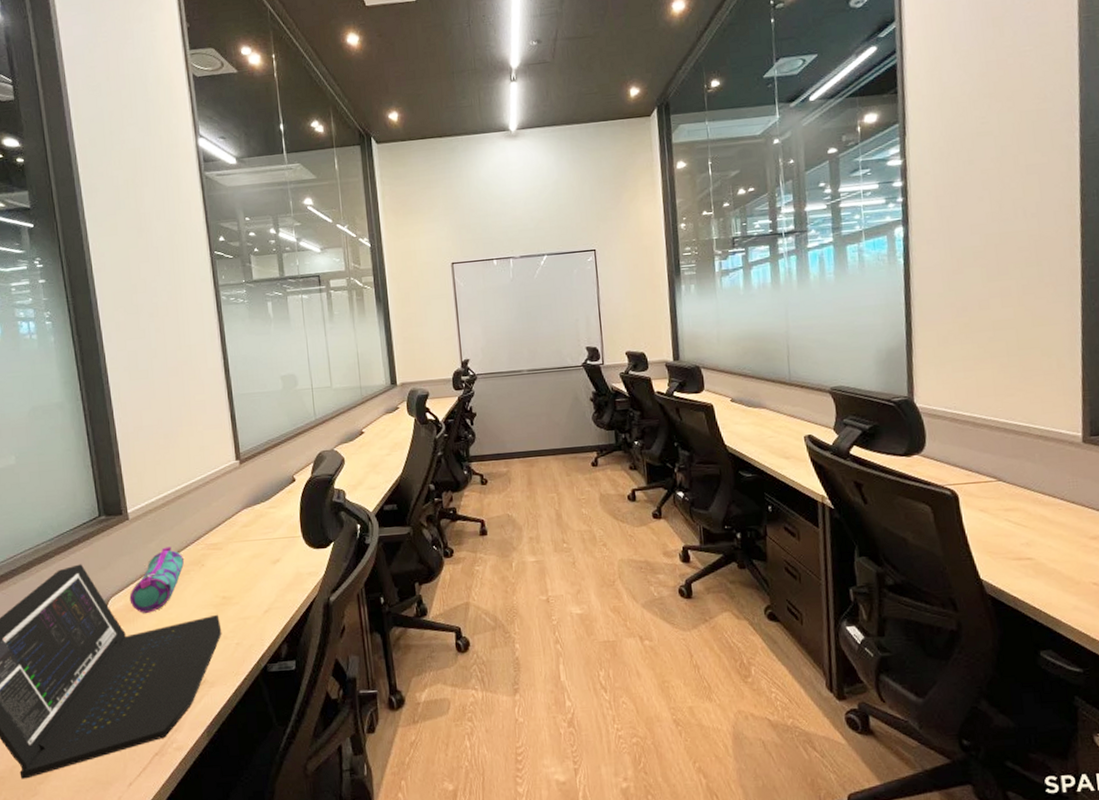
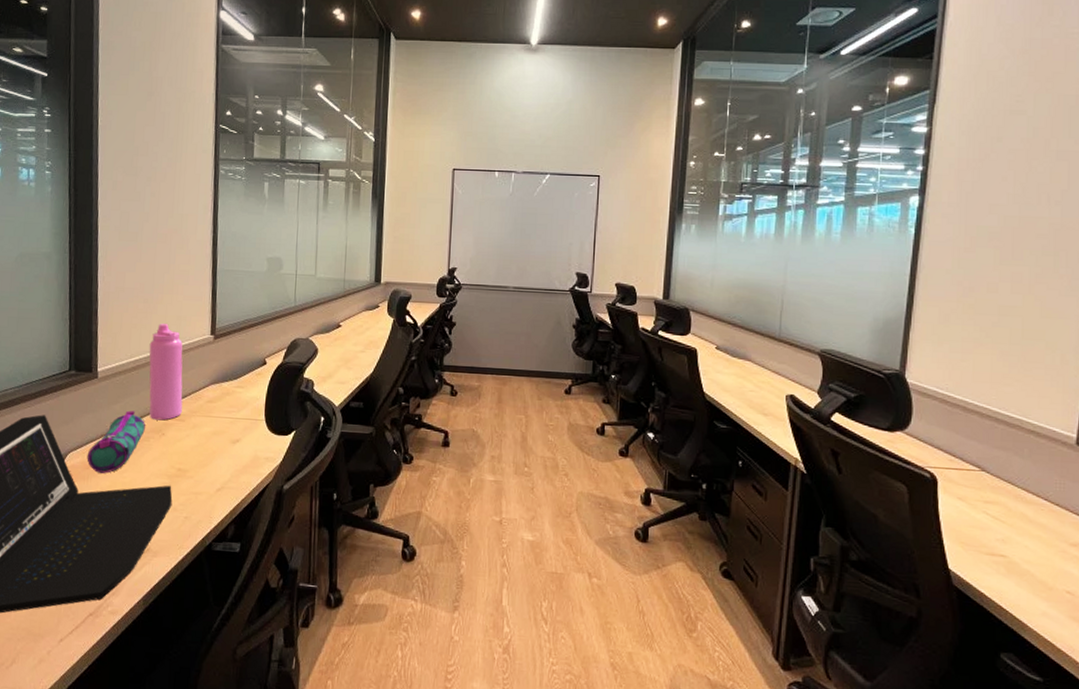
water bottle: none [176,455,218,553] -> present [149,323,183,421]

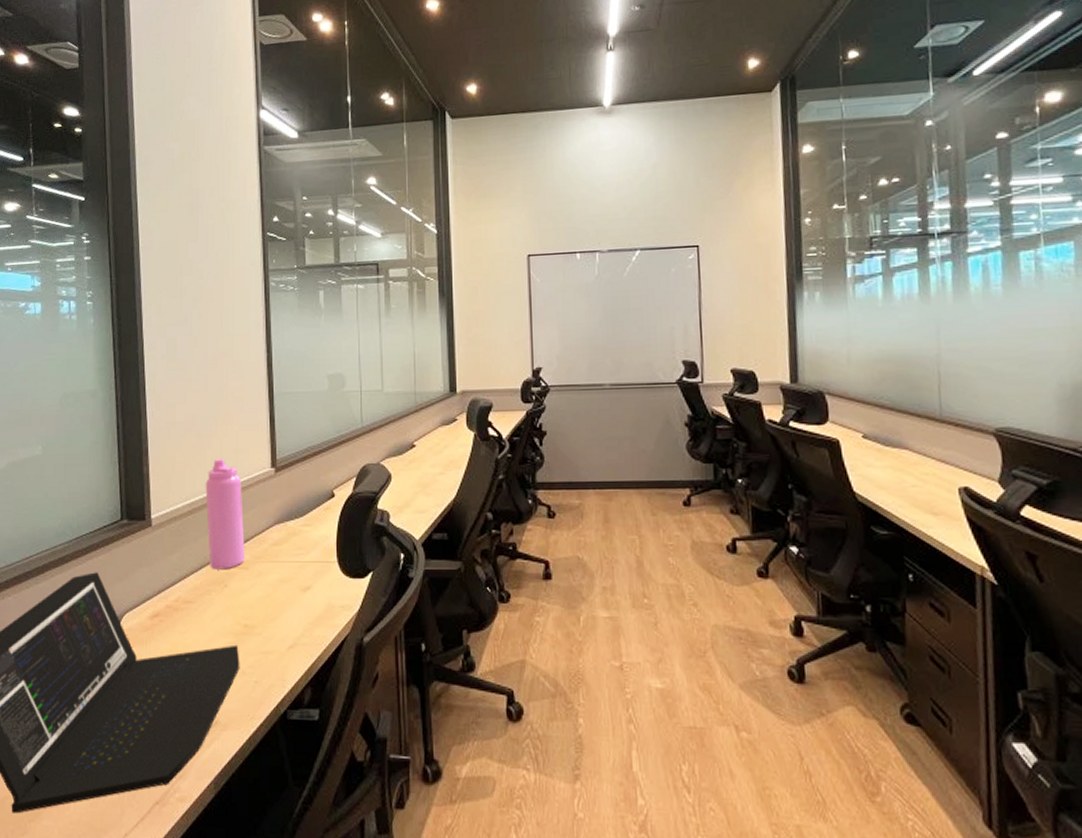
pencil case: present [87,410,145,474] -> none [144,561,206,635]

